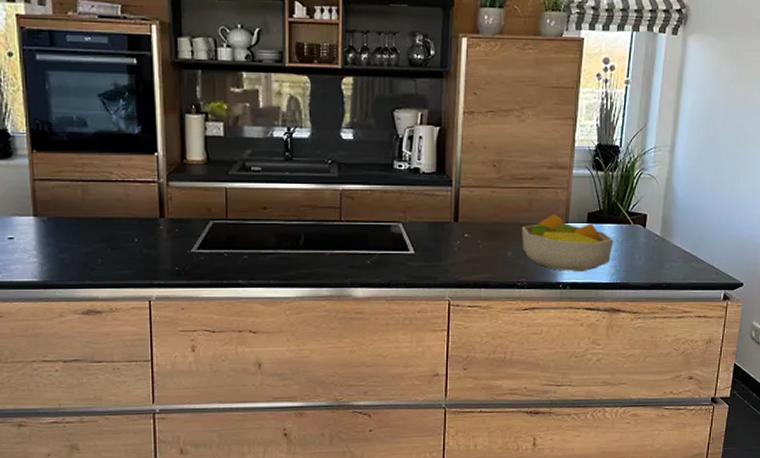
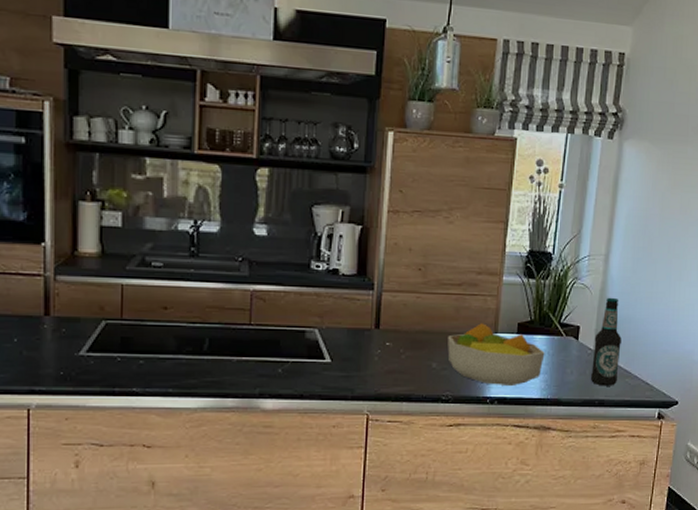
bottle: none [657,186,687,270] -> present [590,297,622,386]

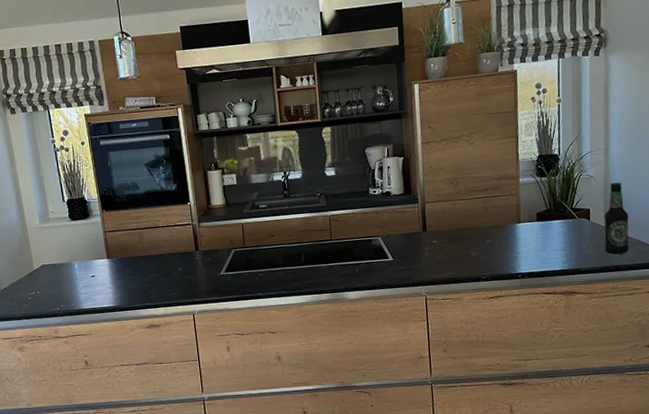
fruit bowl: present [447,323,545,387] -> none [481,217,563,263]

